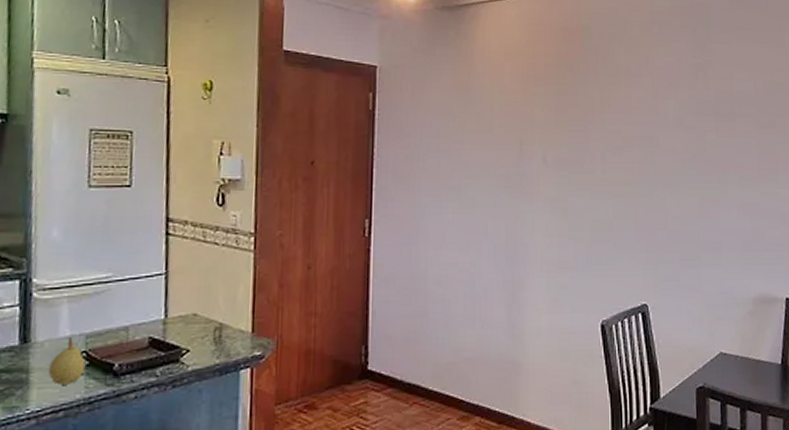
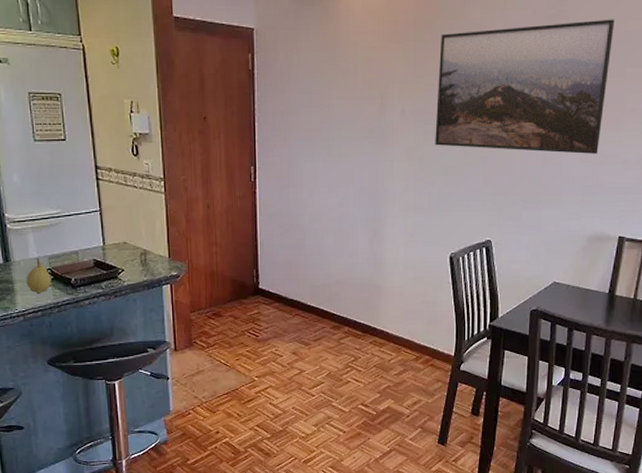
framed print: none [580,70,761,207] -> present [435,19,615,154]

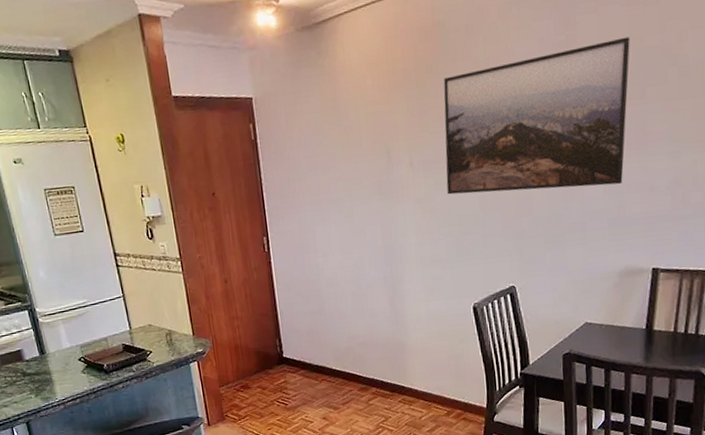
fruit: present [26,257,52,293] -> none [62,347,86,381]

